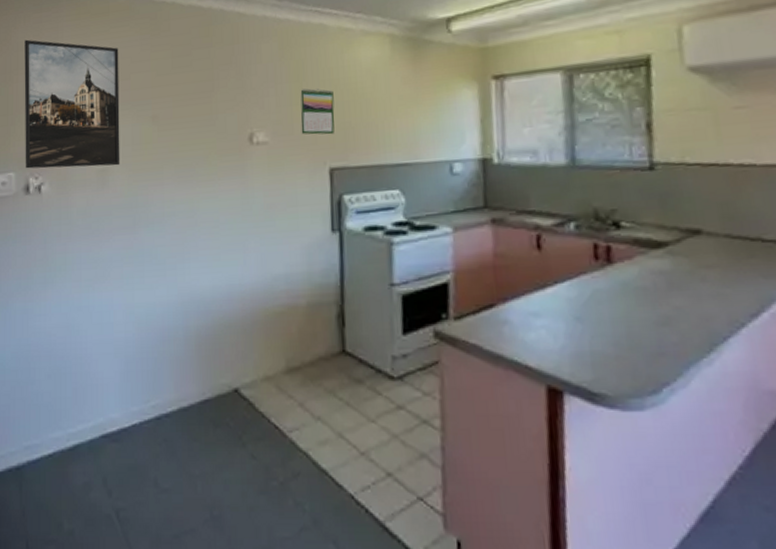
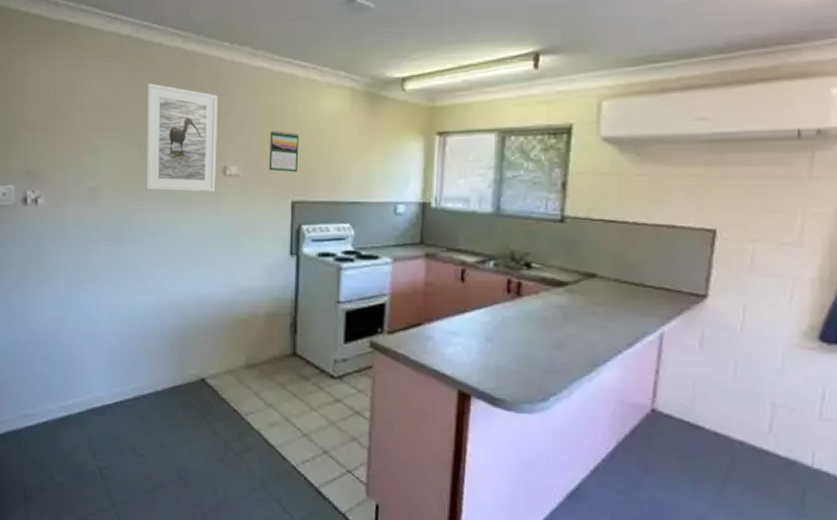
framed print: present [24,39,120,169] -> none [22,66,109,186]
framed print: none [160,46,242,167] -> present [146,82,218,192]

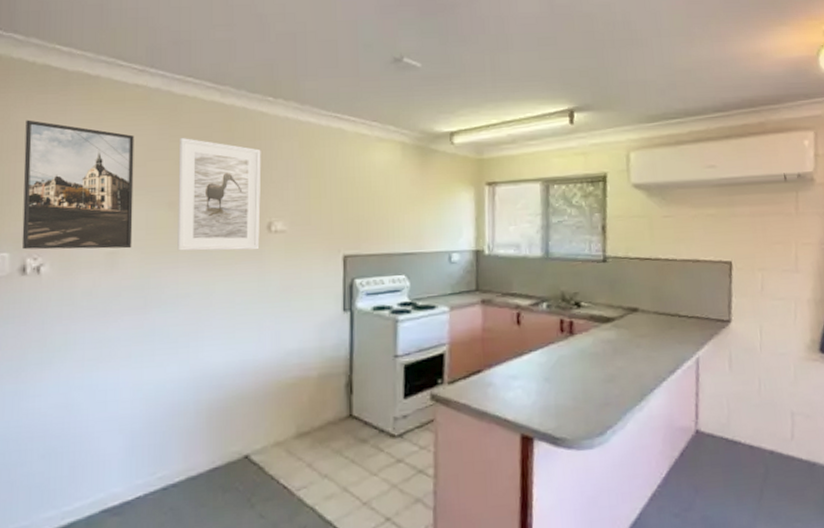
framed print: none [22,66,109,186] -> present [21,119,134,250]
calendar: present [269,131,299,173] -> none [318,184,350,226]

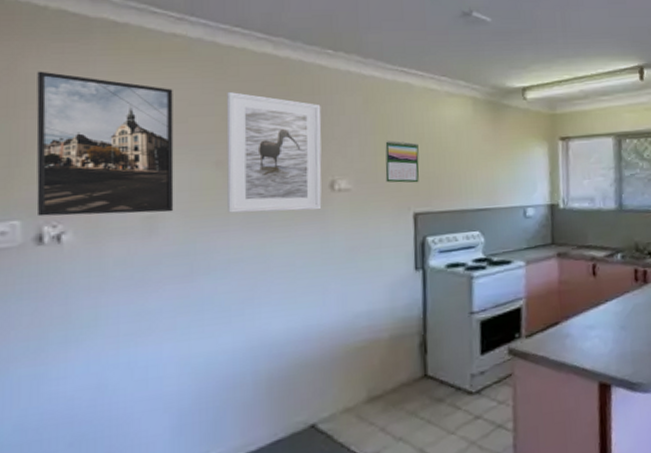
calendar: none [318,184,350,226] -> present [385,141,420,183]

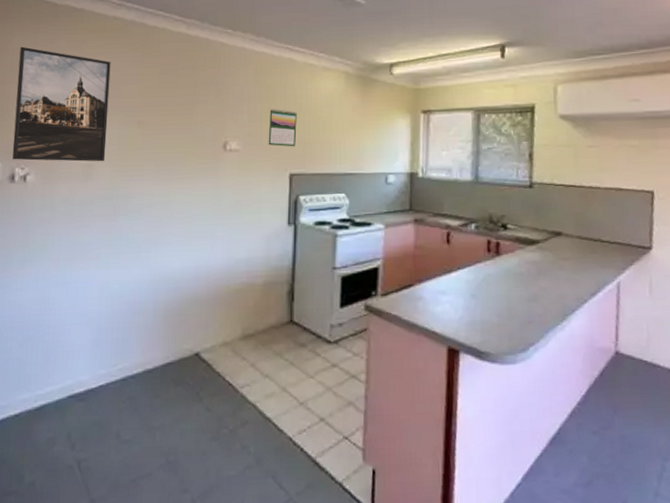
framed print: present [226,91,322,213] -> none [144,64,220,167]

